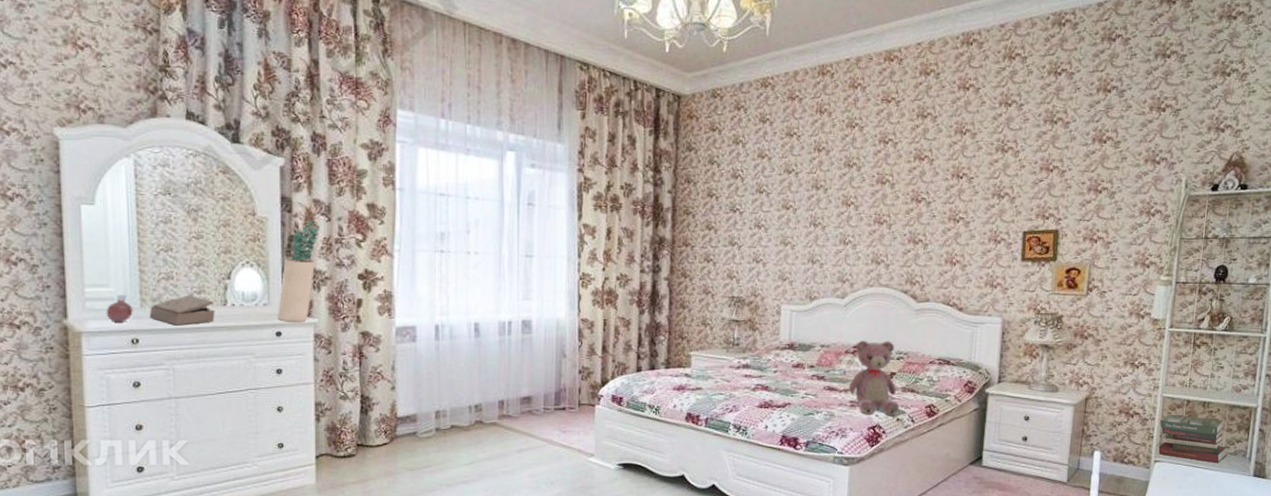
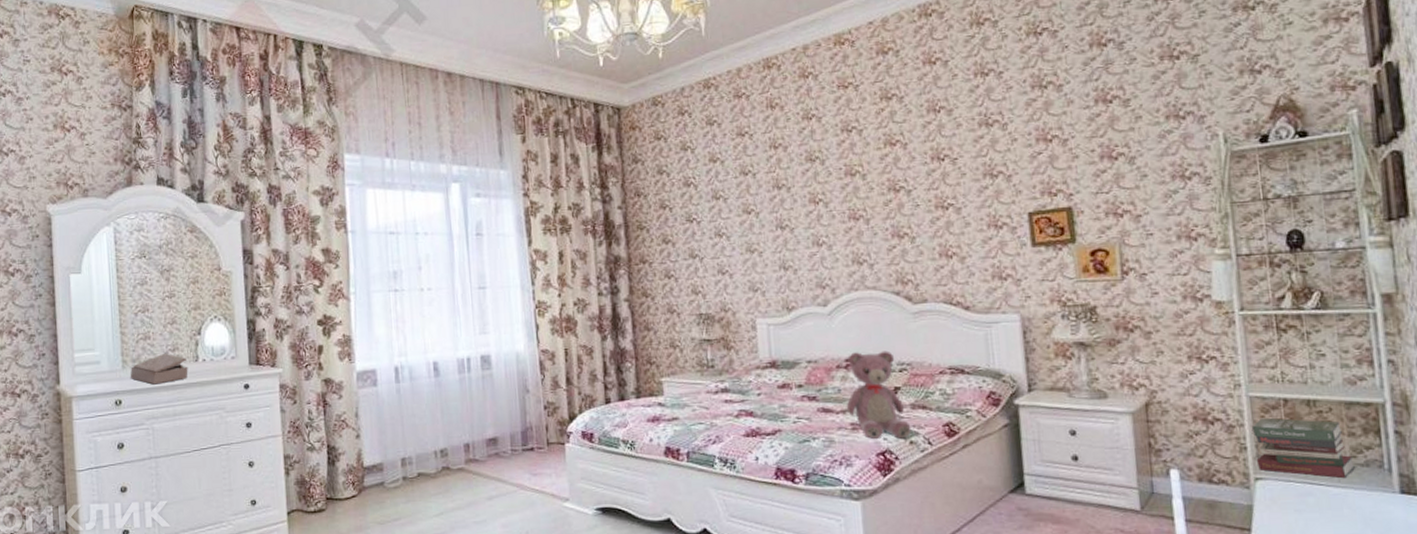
potion bottle: present [106,294,133,322] -> none [92,357,116,385]
vase: present [278,216,320,324] -> none [245,266,279,375]

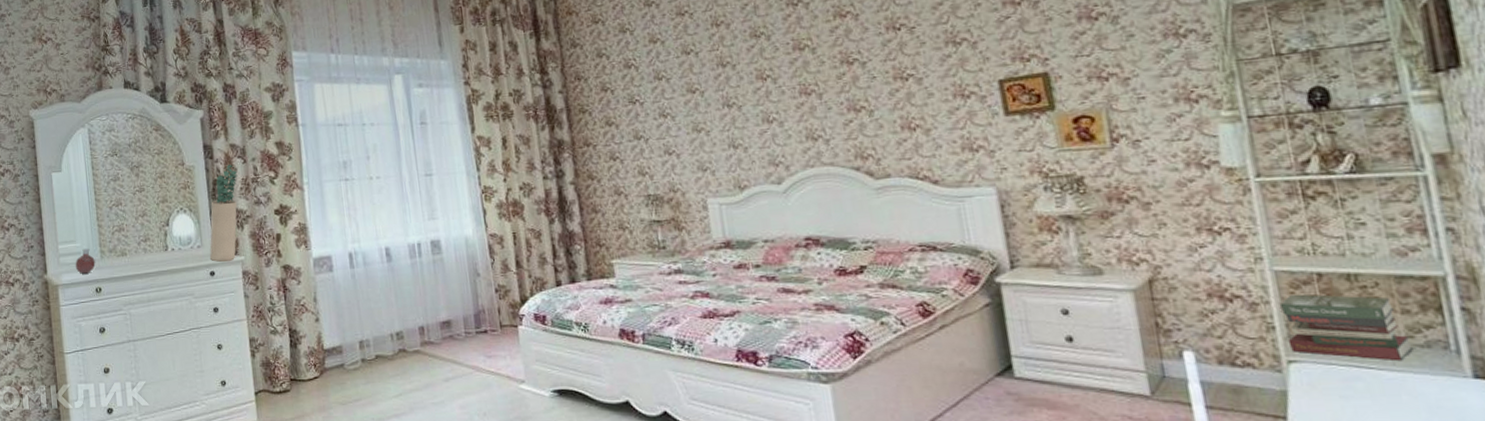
potion bottle: none [92,357,116,385] -> present [75,248,96,274]
jewelry box: present [130,353,188,385] -> none [108,243,159,273]
vase: none [245,266,279,375] -> present [210,160,238,263]
teddy bear: present [846,350,911,440] -> none [807,228,881,321]

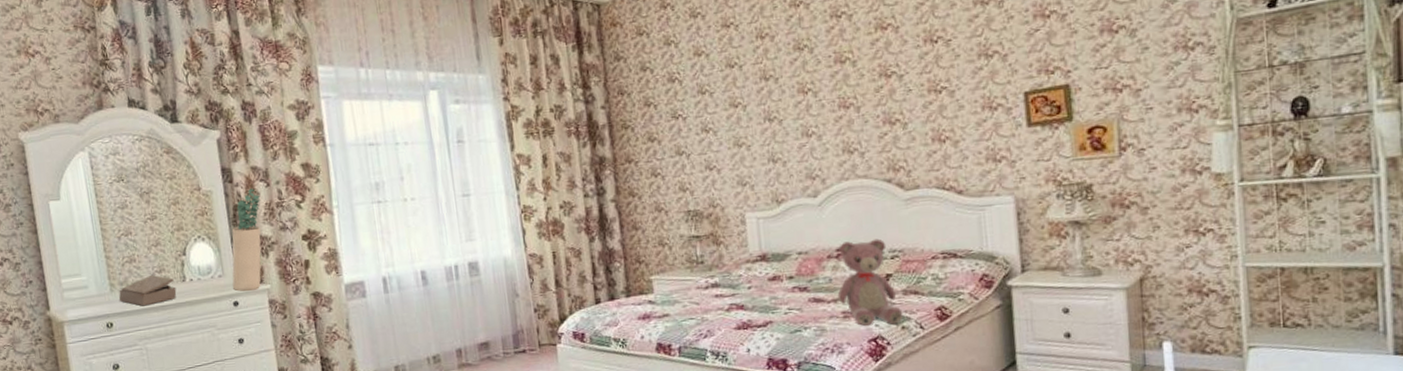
potion bottle: present [75,248,96,274] -> none [81,281,105,309]
jewelry box: none [108,243,159,273] -> present [119,274,177,306]
teddy bear: none [807,228,881,321] -> present [837,238,903,327]
books: present [1280,294,1415,362] -> none [1248,287,1351,343]

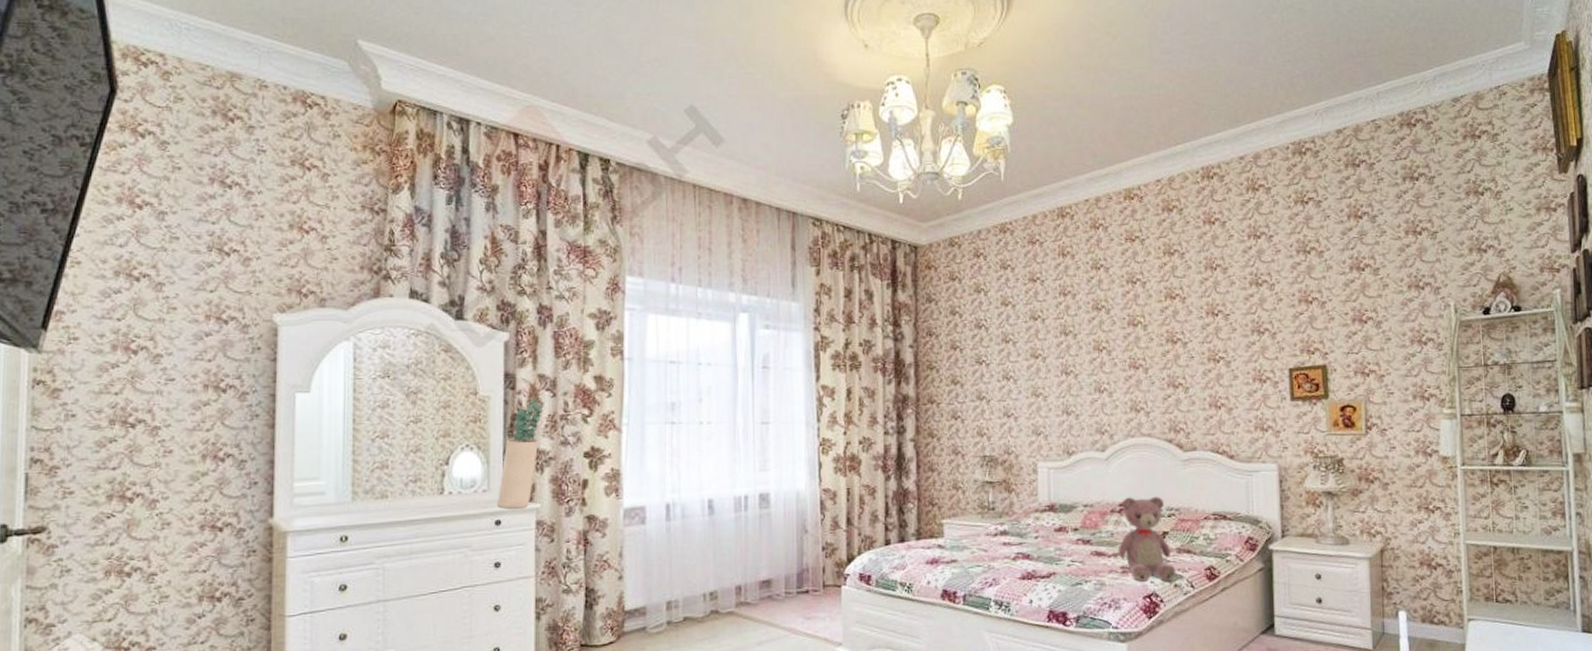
jewelry box: present [119,274,177,306] -> none [360,484,431,519]

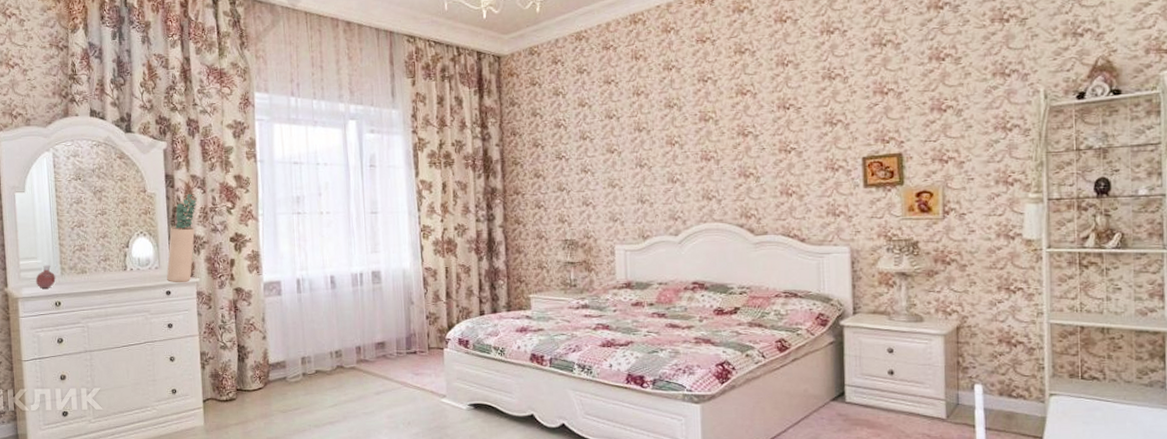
potion bottle: none [314,487,344,519] -> present [35,265,56,289]
teddy bear: present [1117,496,1176,583] -> none [691,275,748,352]

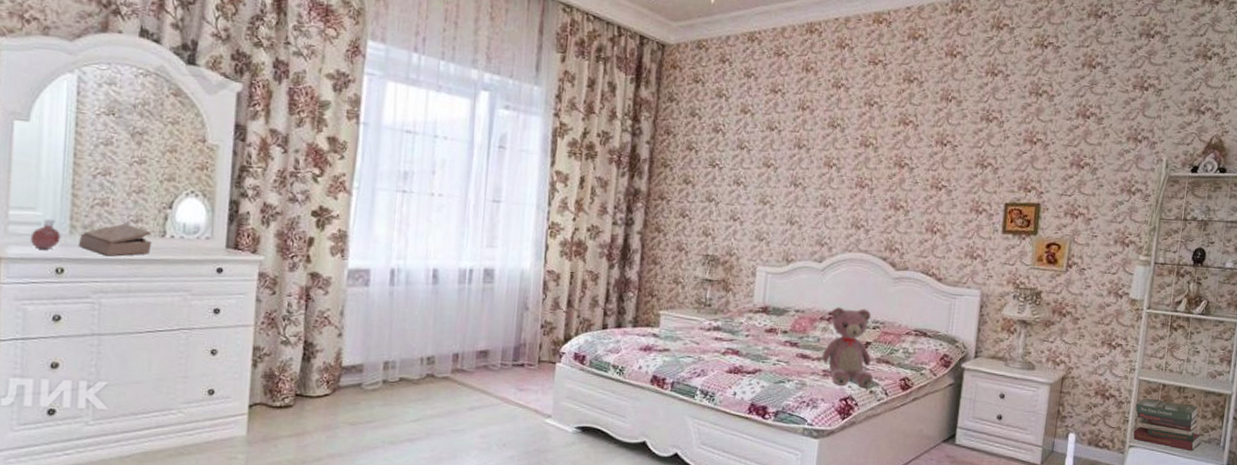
jewelry box: none [68,262,118,289] -> present [78,223,152,257]
vase: present [167,189,197,283] -> none [220,146,274,260]
teddy bear: none [691,275,748,352] -> present [821,307,874,388]
books: none [1051,342,1141,397] -> present [1133,397,1202,451]

